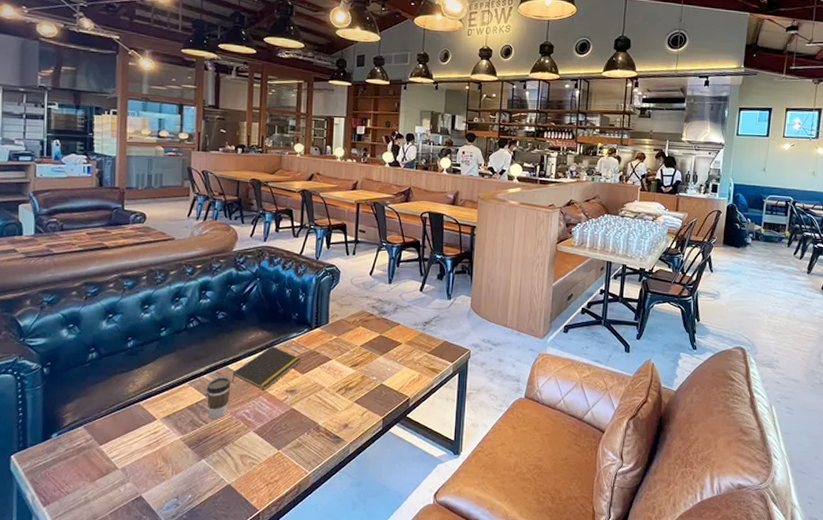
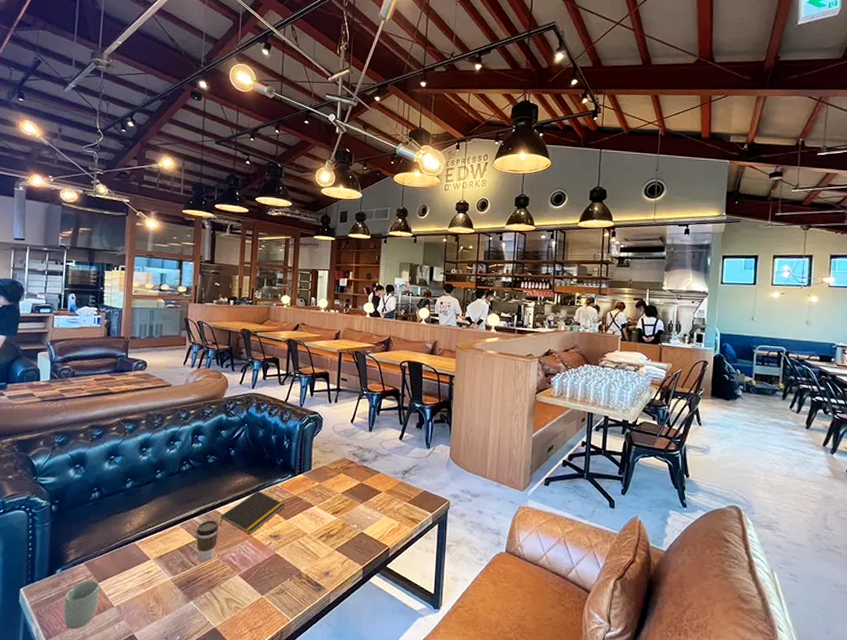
cup: none [61,444,102,494] -> present [63,581,100,629]

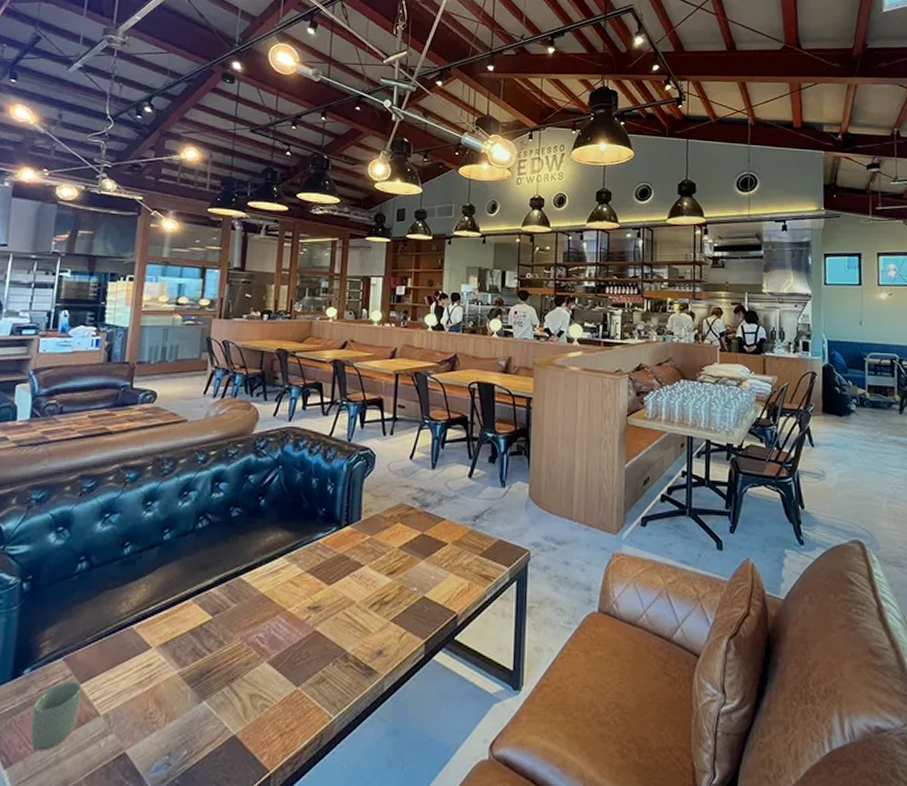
coffee cup: present [196,519,219,562] -> none [213,590,244,647]
notepad: present [219,490,286,535] -> none [243,549,328,608]

